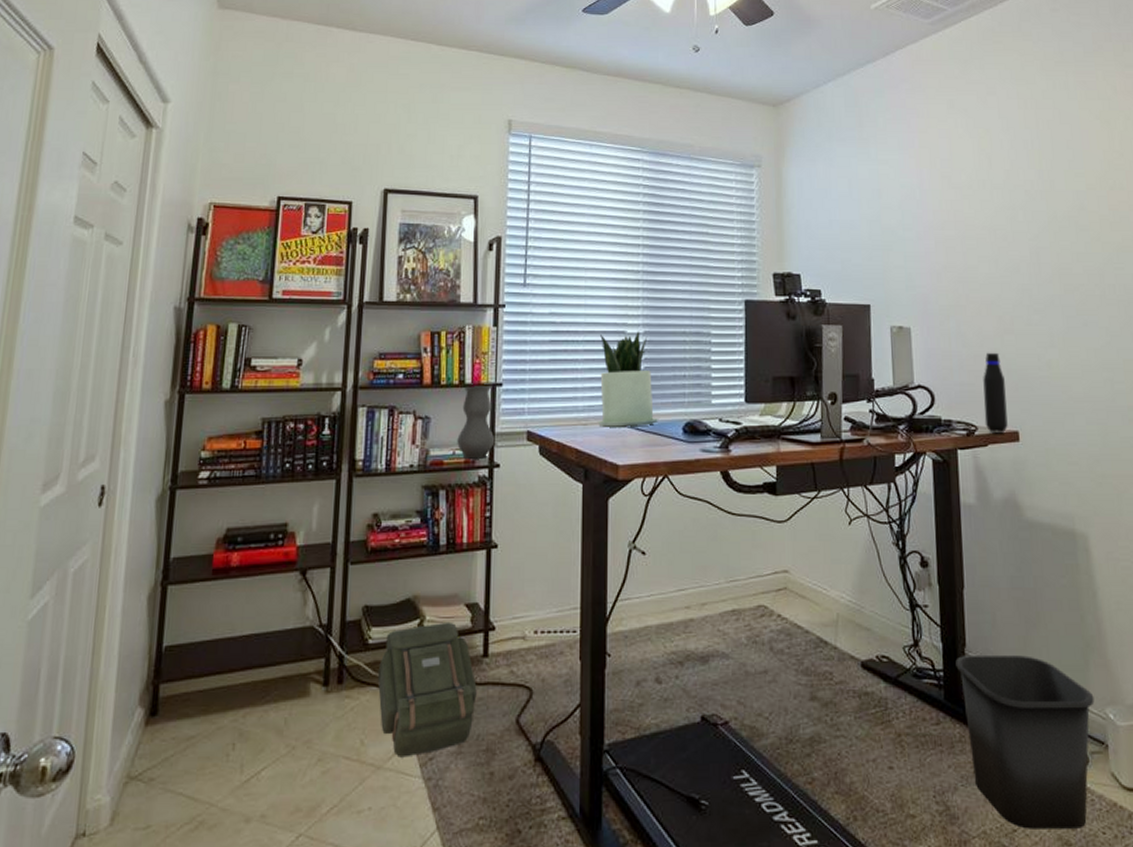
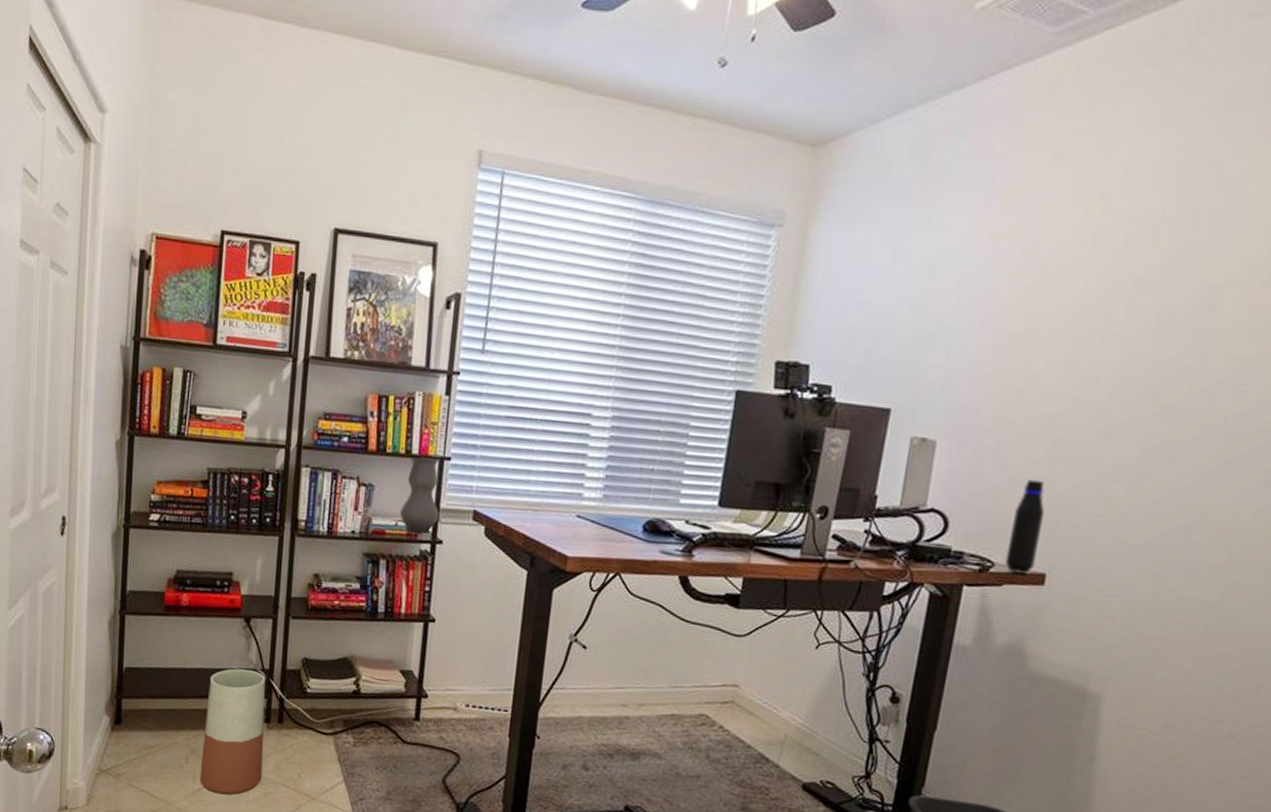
vase: none [248,627,324,782] -> present [199,668,266,795]
backpack: present [377,621,477,758] -> none [314,683,407,795]
planter: present [597,331,659,427] -> none [549,414,618,520]

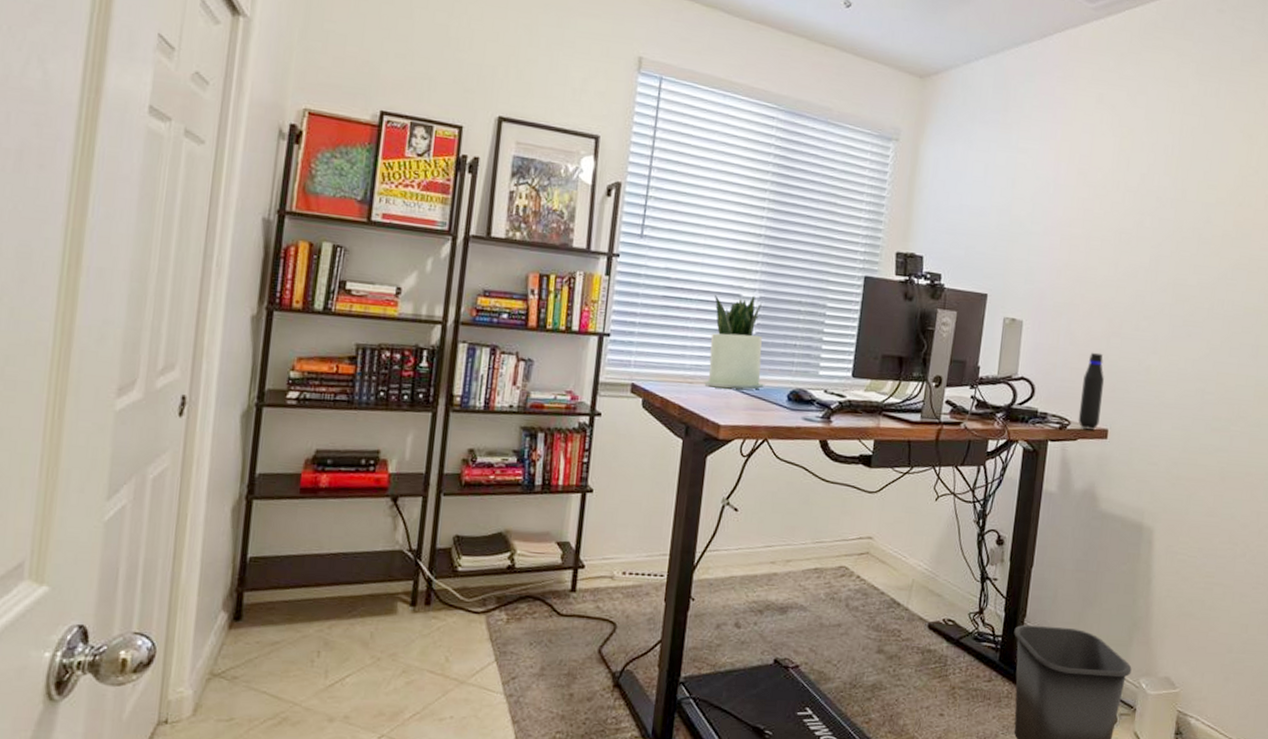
vase: present [199,668,266,795] -> none [332,550,413,688]
vase: present [400,454,440,534] -> none [559,330,600,406]
planter: none [549,414,618,520] -> present [703,295,765,390]

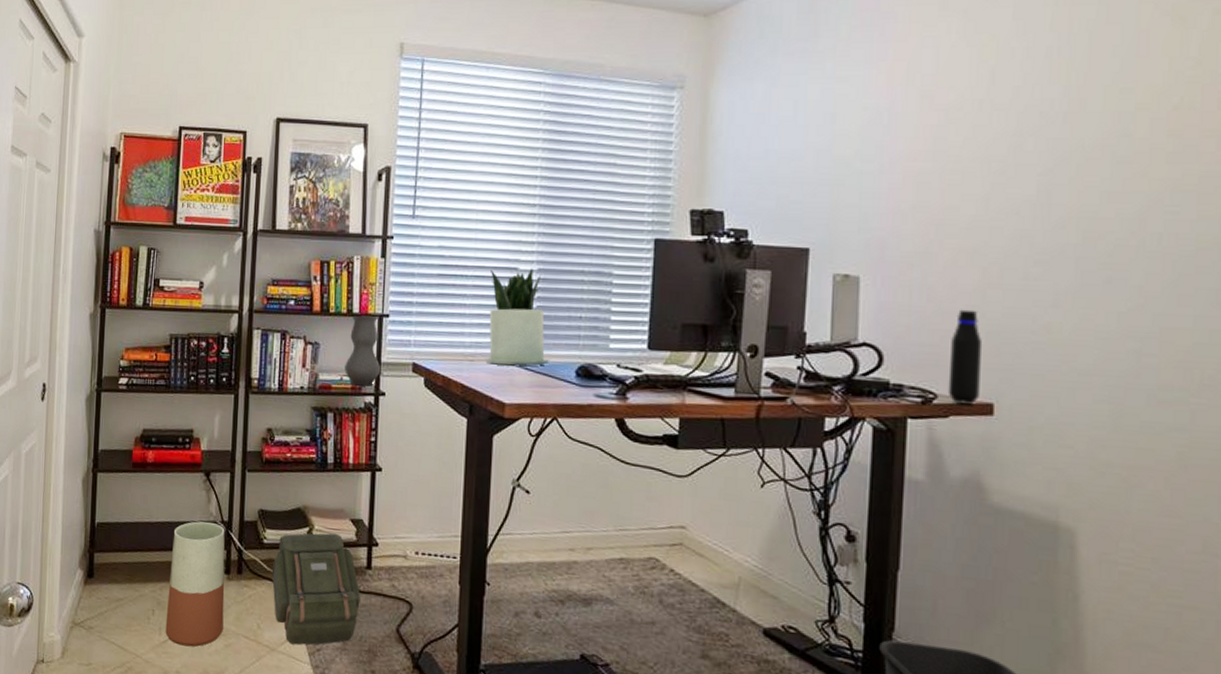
vase: none [332,550,413,688] -> present [165,521,225,647]
backpack: none [465,557,563,675] -> present [271,533,361,645]
vase: none [559,330,600,406] -> present [344,313,381,386]

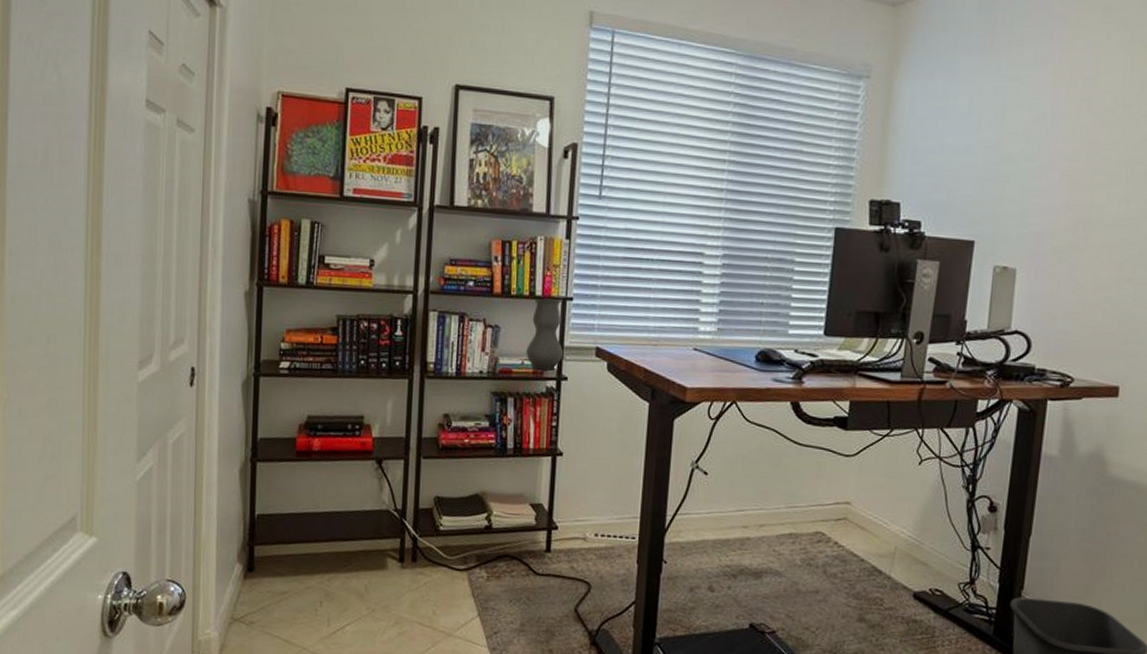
vase: present [165,521,225,647] -> none [334,510,399,637]
backpack: present [271,533,361,645] -> none [448,518,539,629]
planter: present [484,268,551,367] -> none [668,253,732,352]
water bottle: present [947,309,982,405] -> none [1082,301,1114,388]

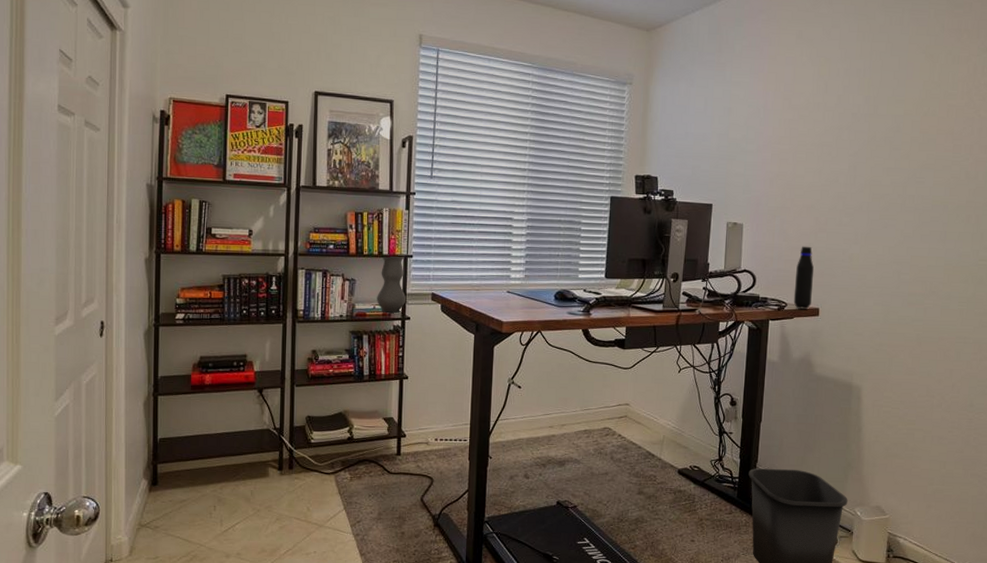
water bottle: none [1082,301,1114,388] -> present [793,246,814,310]

